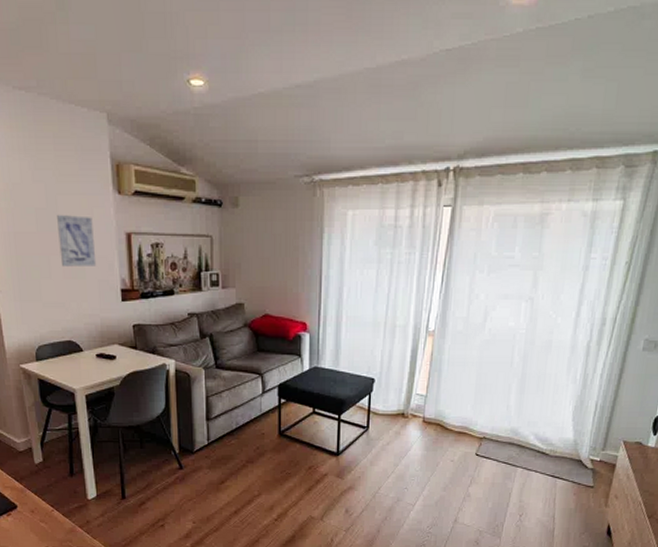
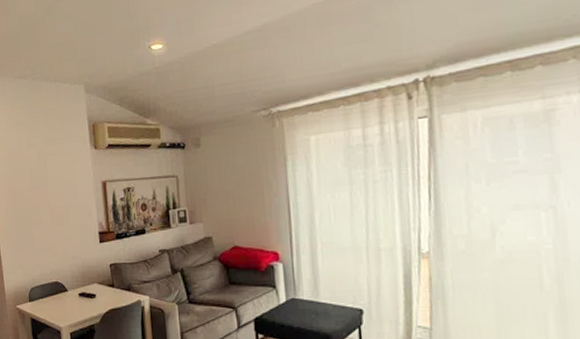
wall art: present [57,214,97,268] -> none [46,171,78,217]

